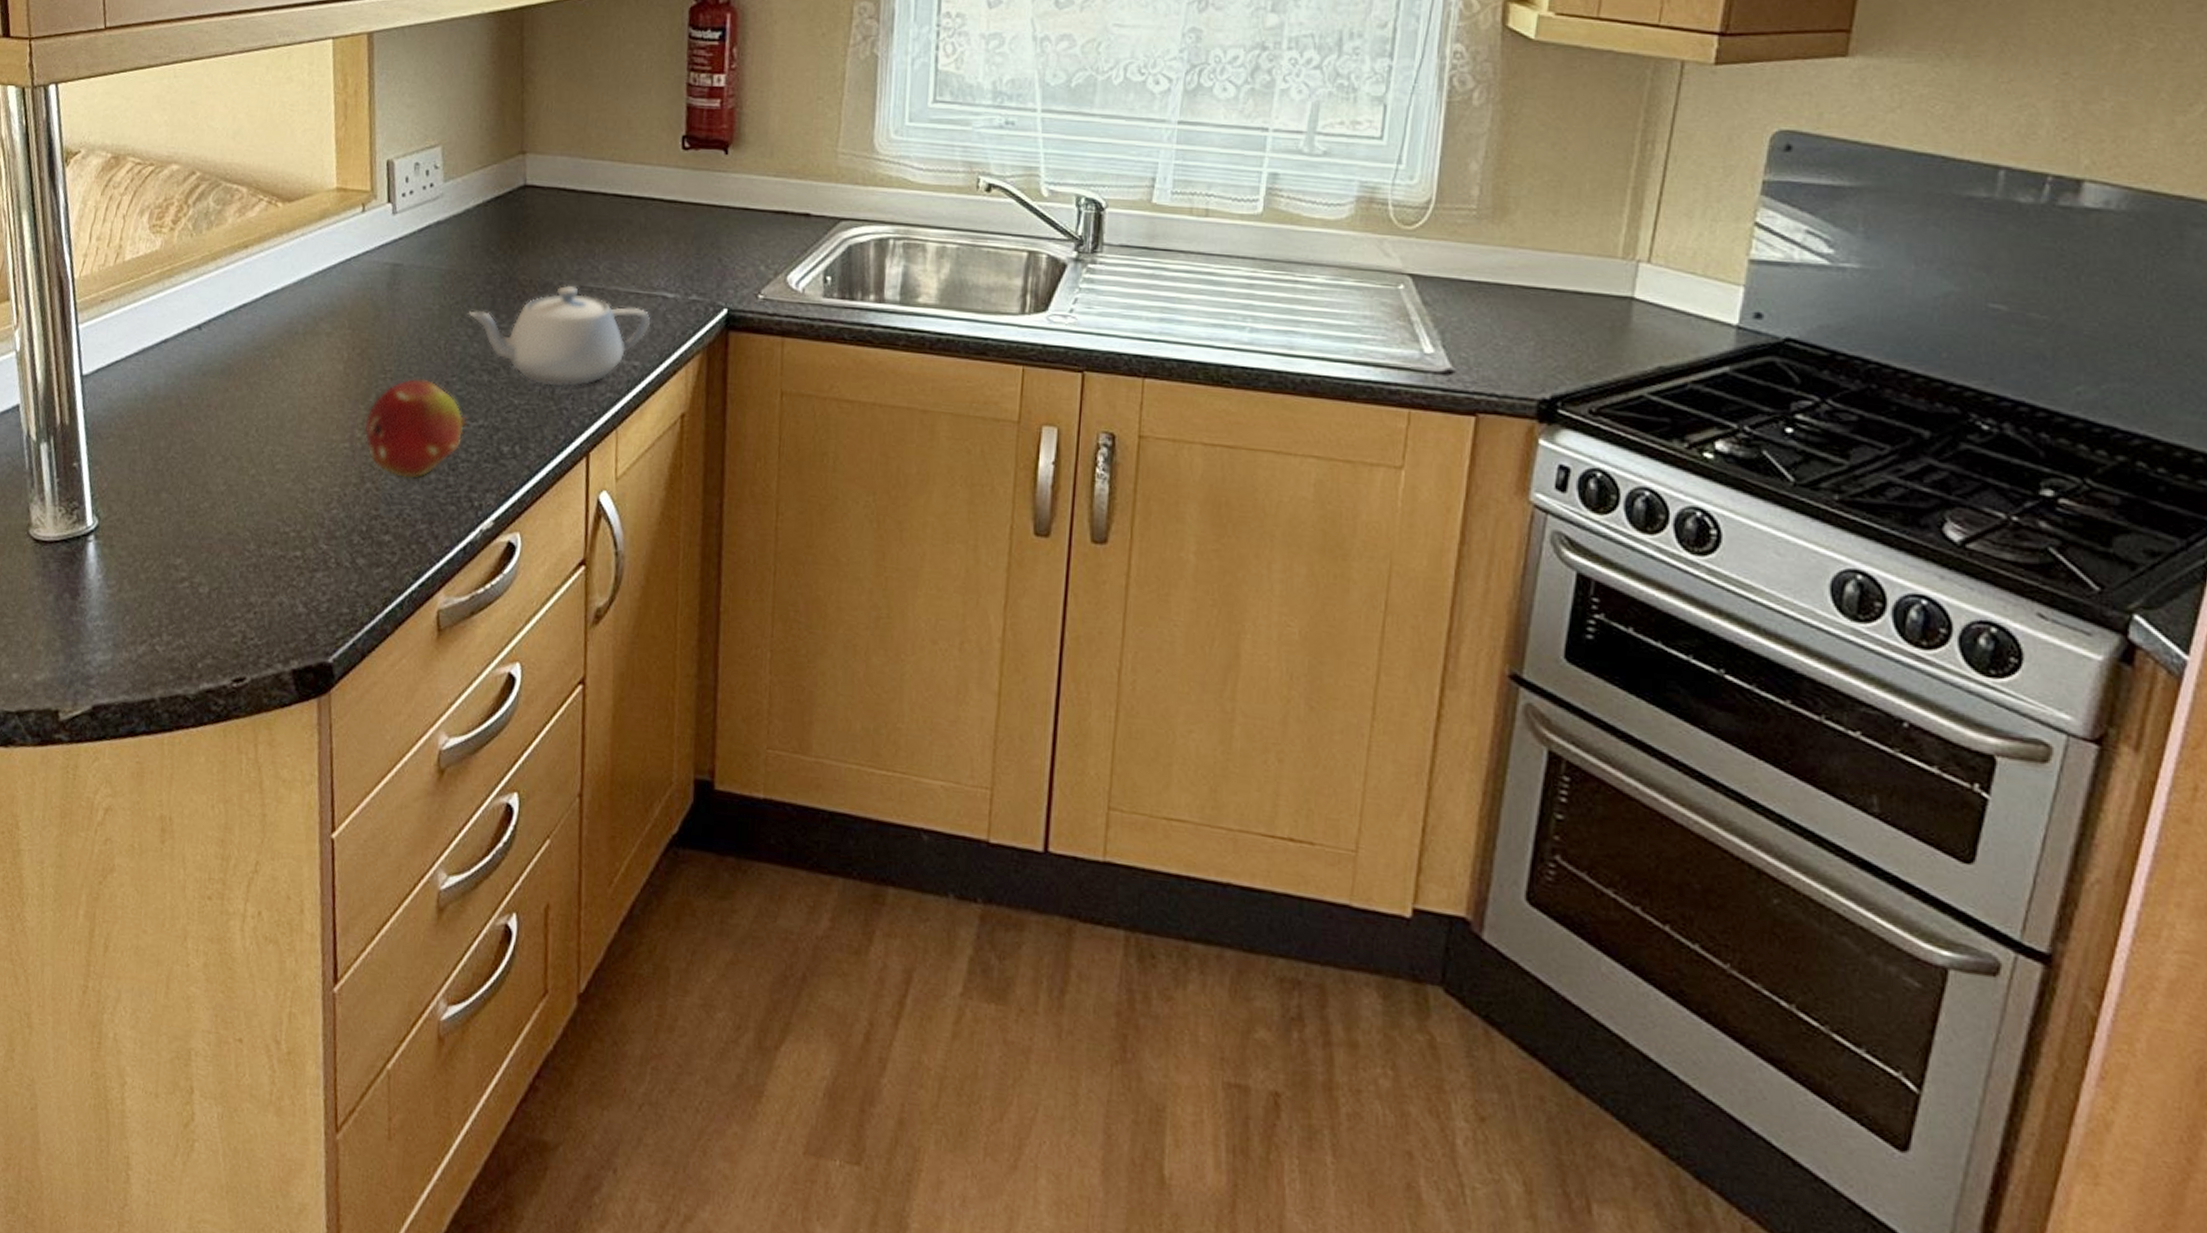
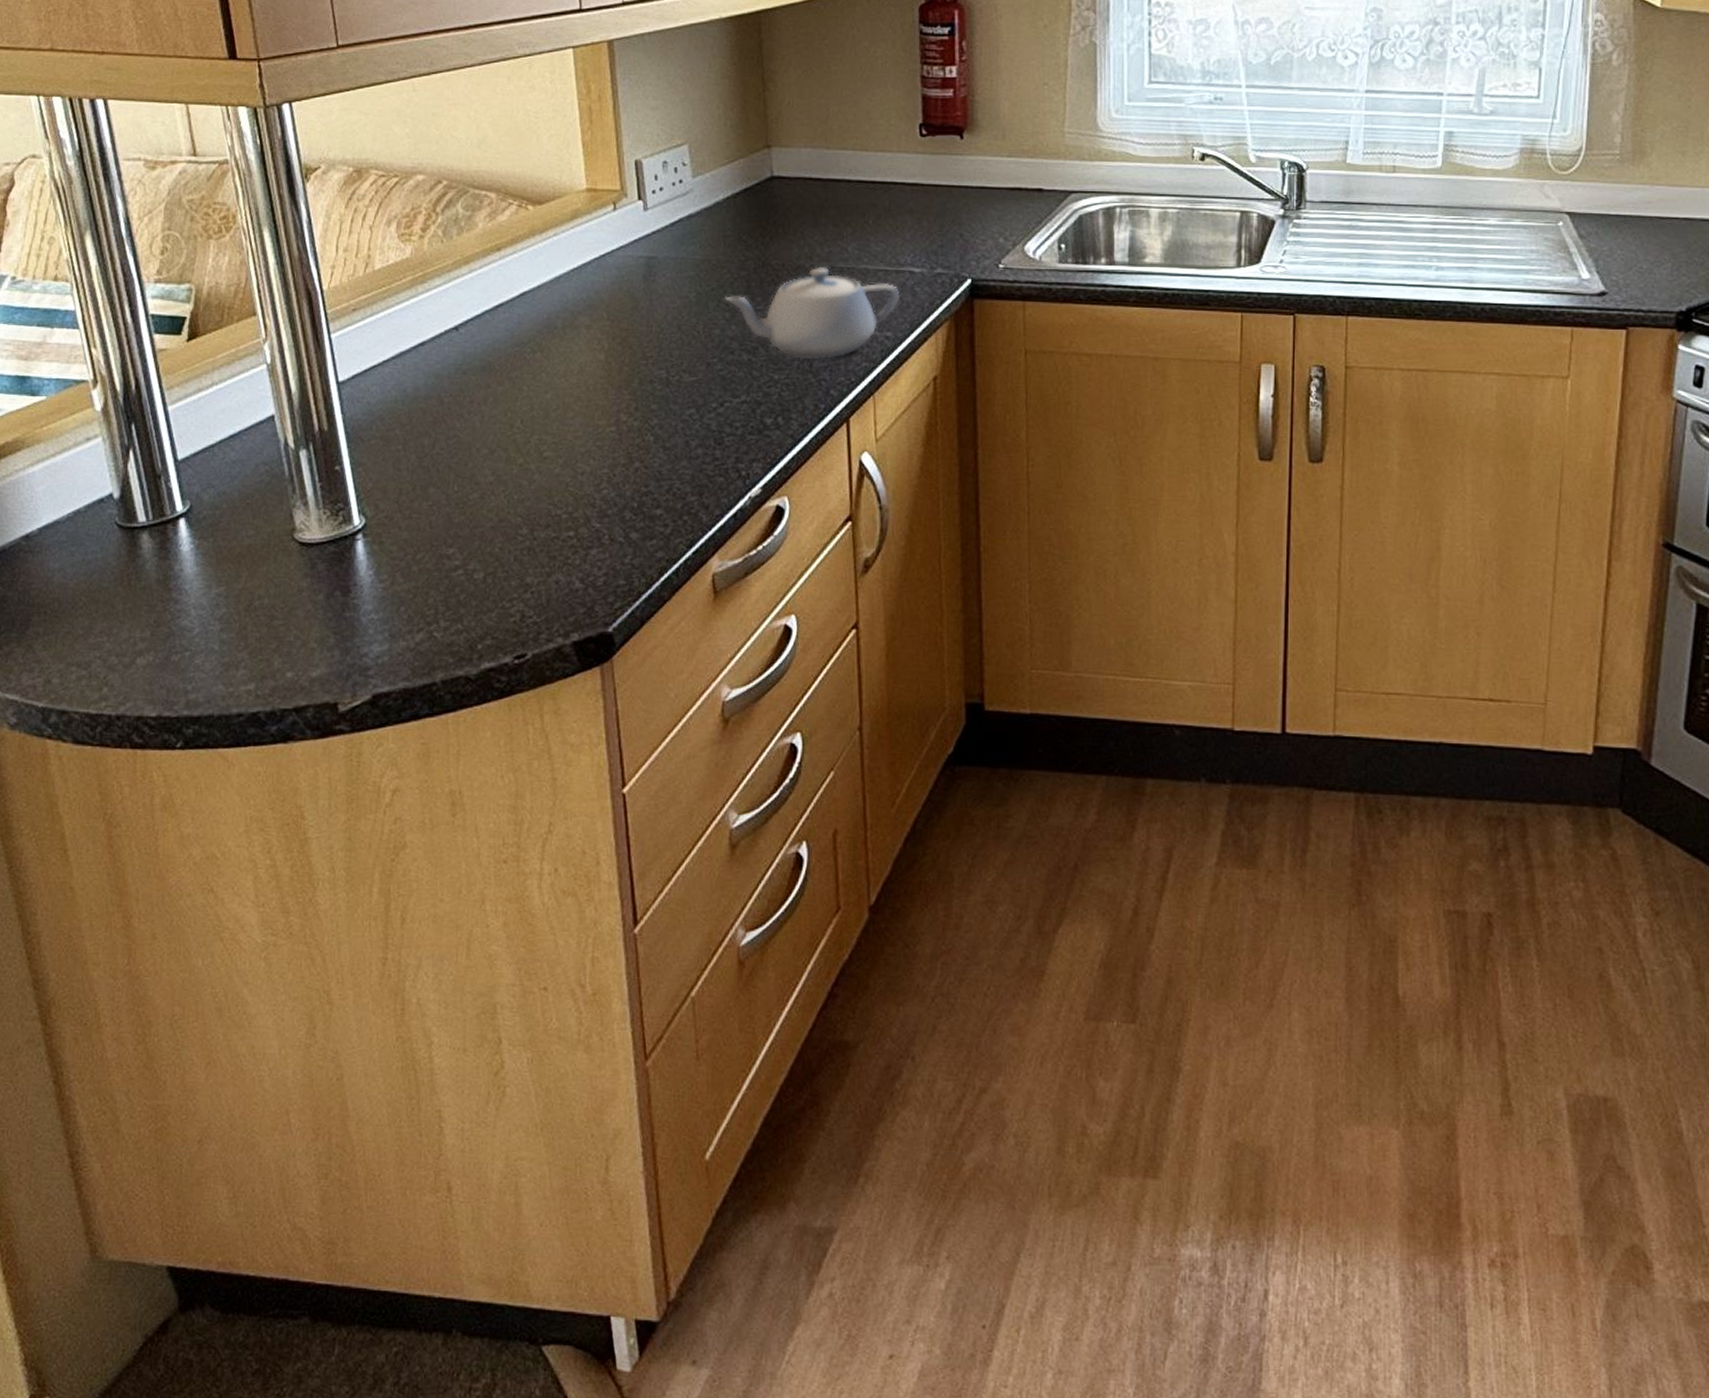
fruit: present [364,379,469,479] -> none [629,363,731,455]

